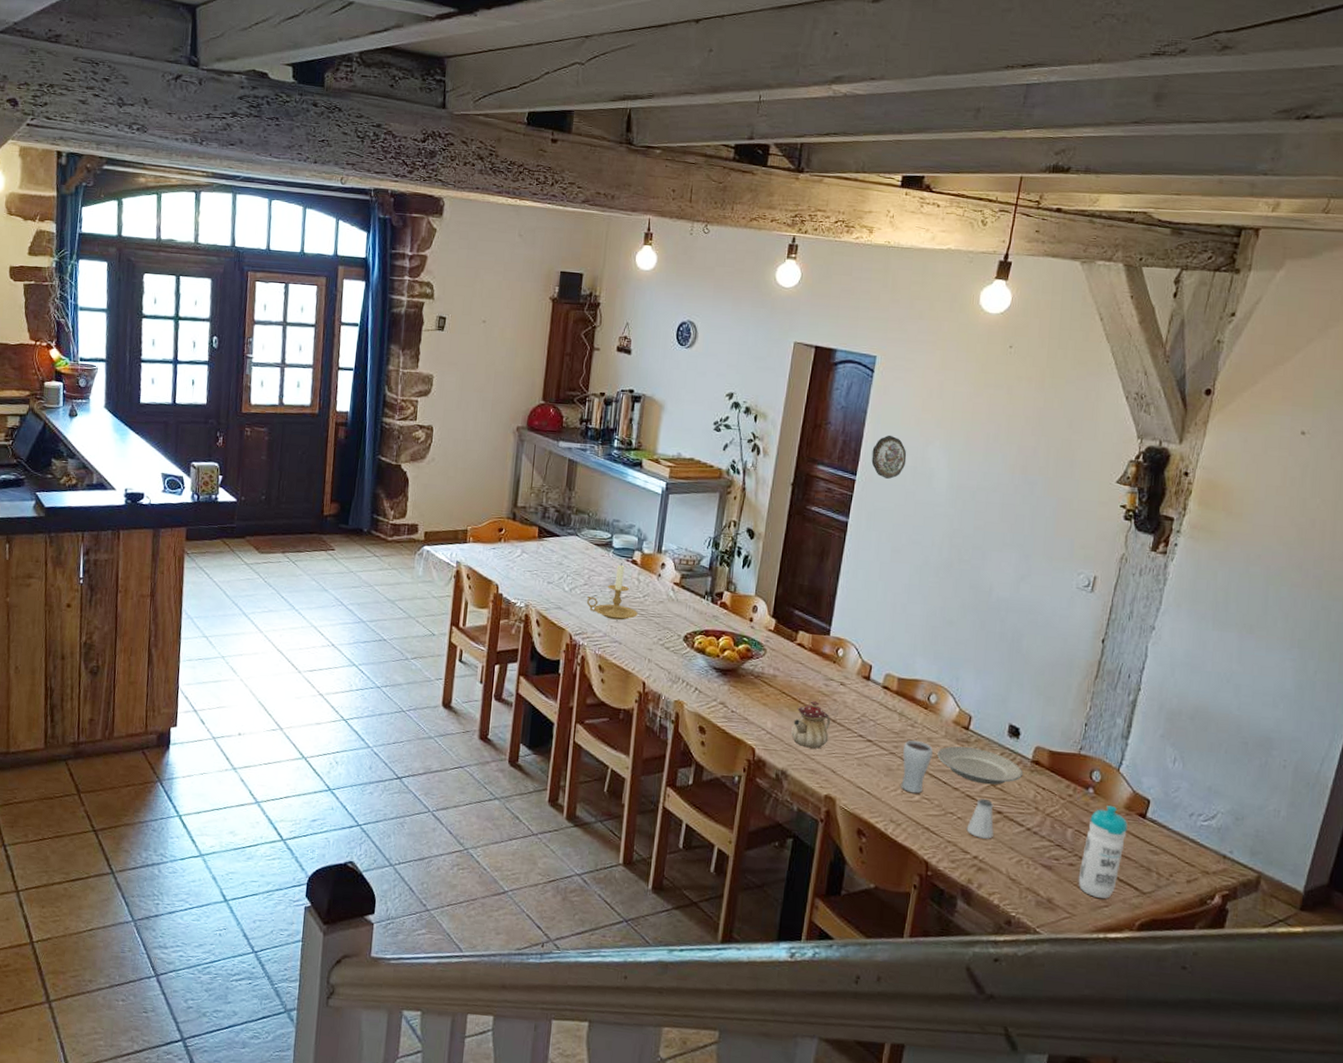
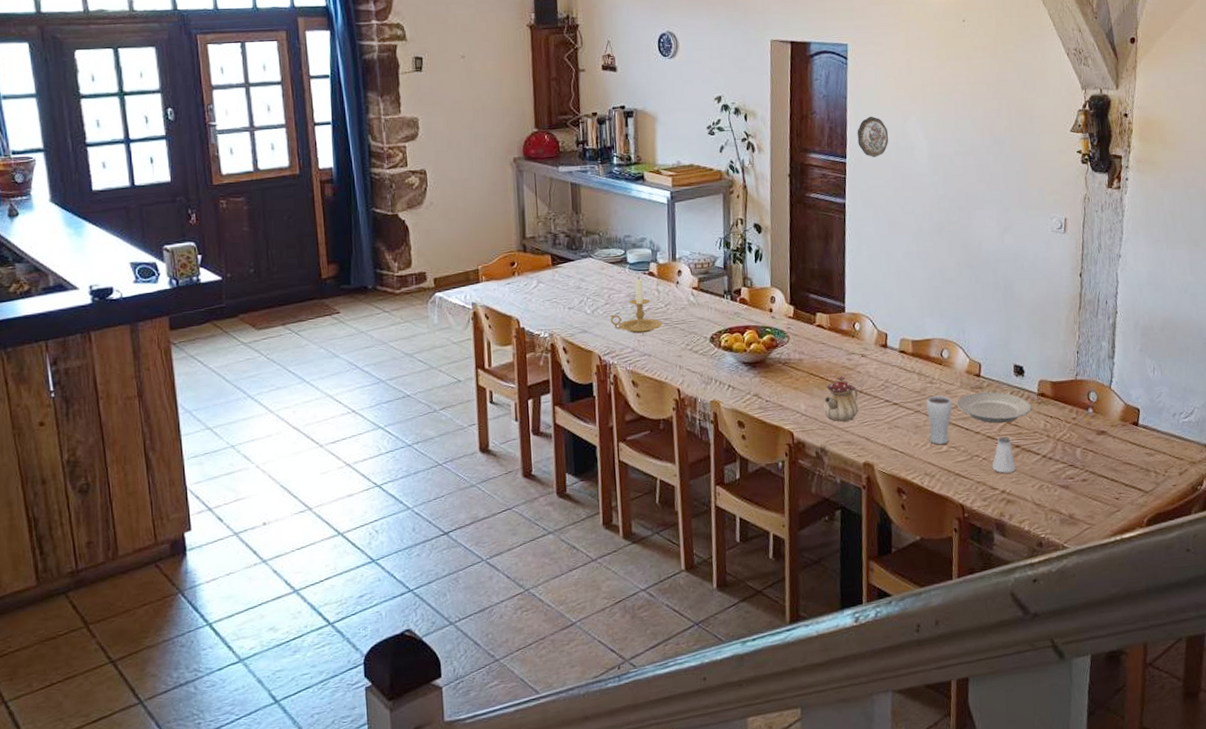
water bottle: present [1078,806,1128,899] -> none [1091,420,1125,505]

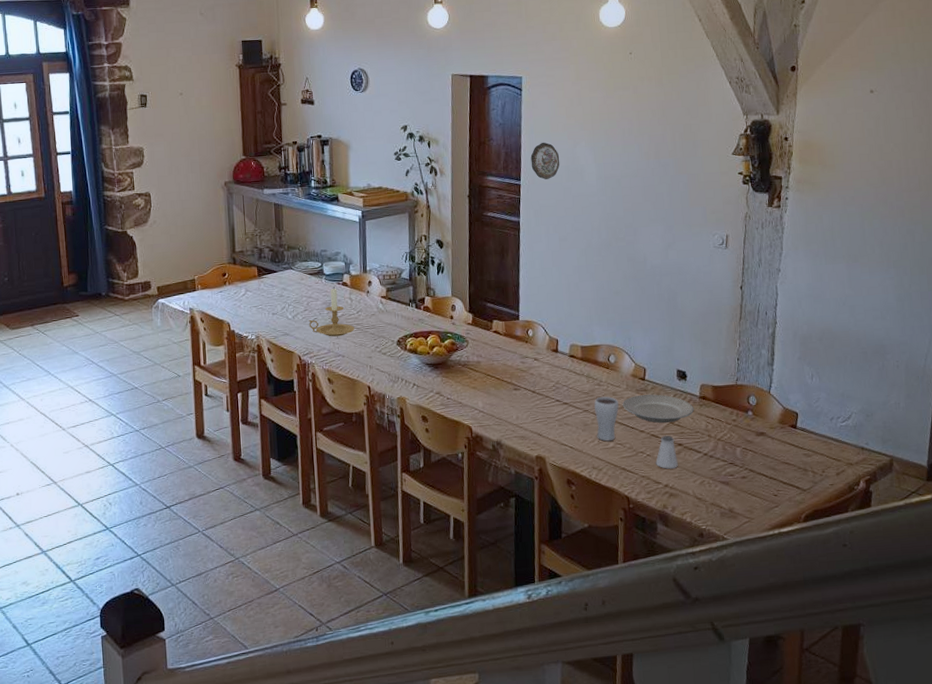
teapot: present [823,376,859,422] -> none [499,377,532,419]

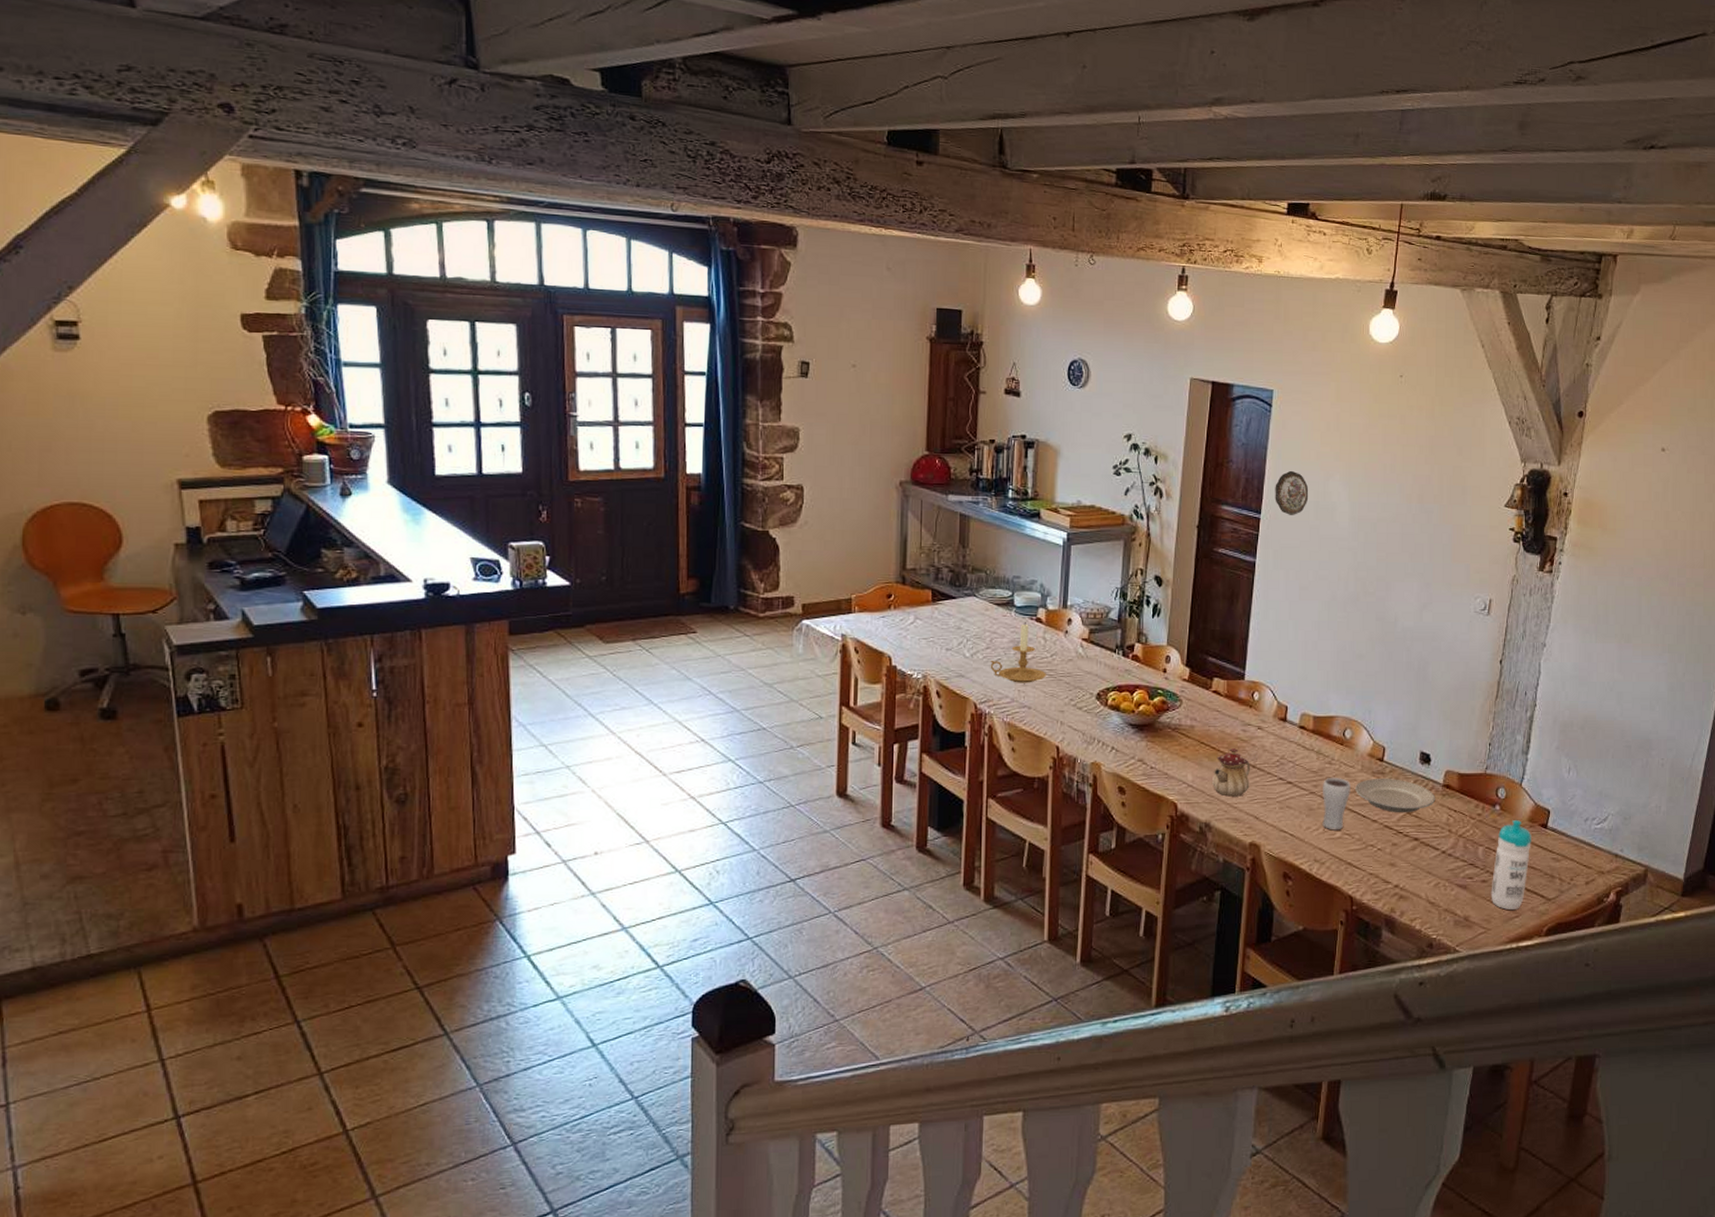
teapot: none [499,377,532,419] -> present [1212,747,1251,797]
saltshaker: present [656,435,678,469] -> none [1387,827,1412,867]
water bottle: none [751,423,784,502] -> present [1491,820,1531,911]

